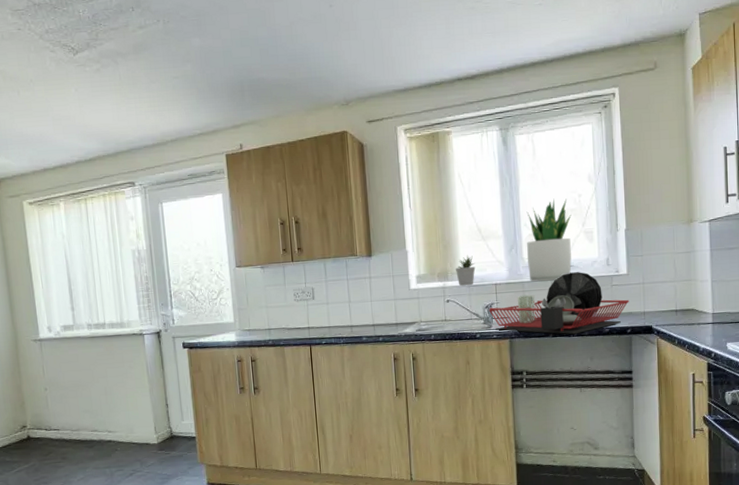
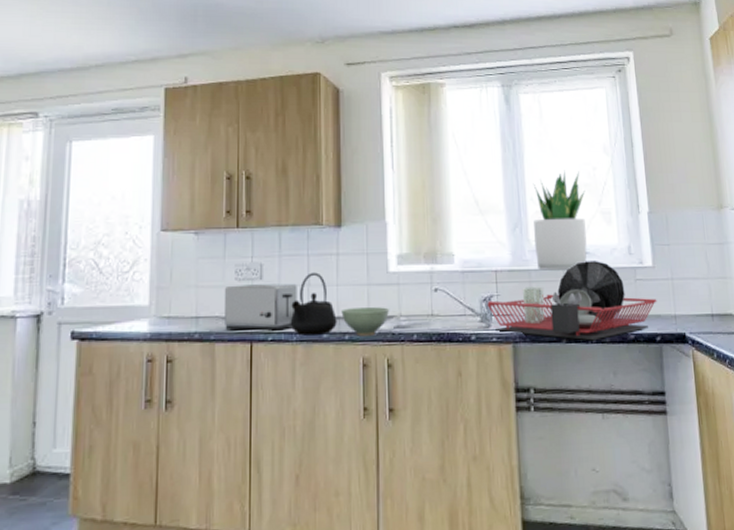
toaster: none [287,301,342,338] -> present [223,283,297,332]
kettle: none [337,292,373,339] -> present [290,272,337,336]
bowl: none [375,316,413,338] -> present [341,307,390,336]
potted plant: present [455,255,476,286] -> none [445,232,471,272]

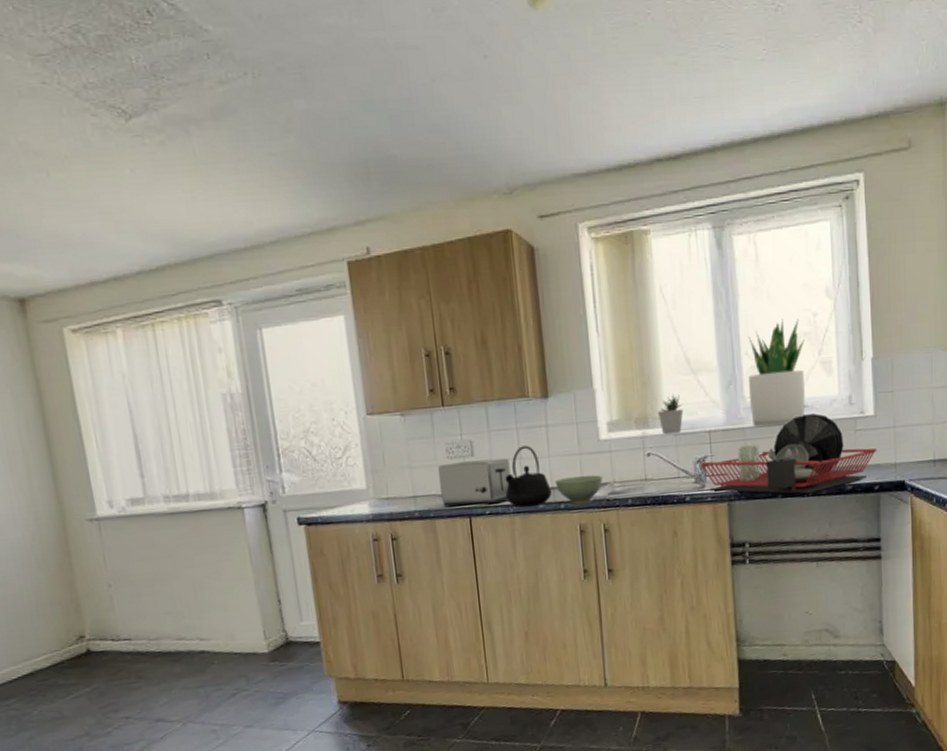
potted plant: none [445,232,471,272] -> present [657,394,684,435]

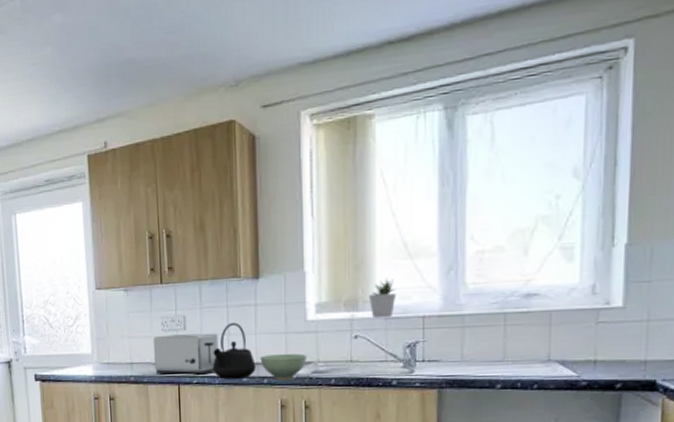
dish rack: present [701,413,877,495] -> none [412,303,623,387]
planter: present [748,318,805,428] -> none [472,201,543,315]

